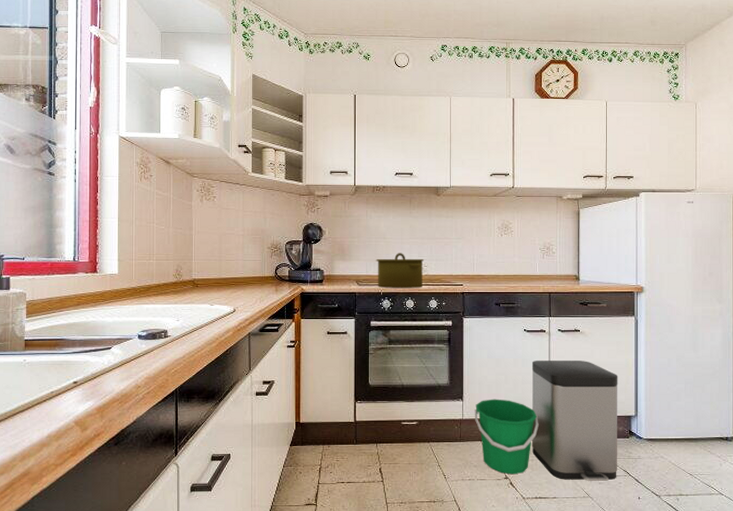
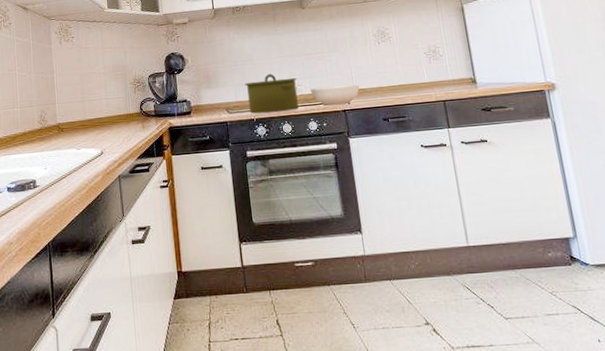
bowl: none [434,269,479,288] -> present [309,84,360,107]
bucket: present [474,399,539,475] -> none [376,228,457,319]
pedal bin: present [531,361,618,481] -> none [436,175,565,323]

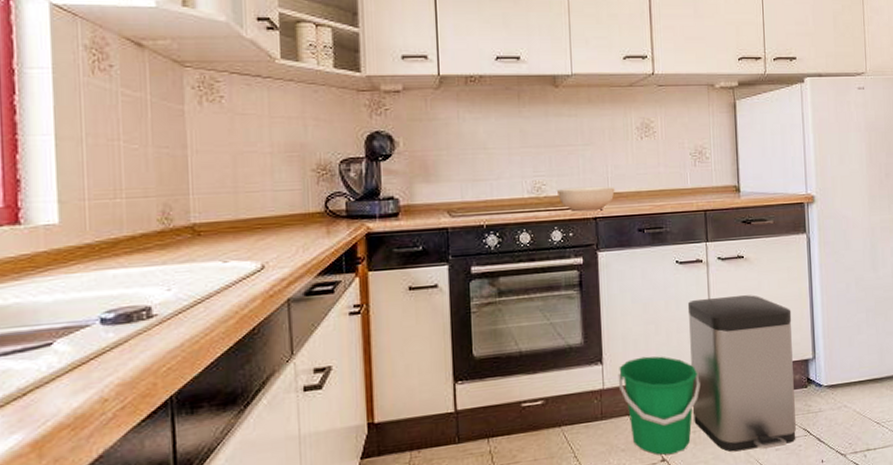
cooking pot: present [244,74,299,114] -> none [474,168,542,219]
bucket: none [376,228,457,319] -> present [618,356,700,455]
pedal bin: none [436,175,565,323] -> present [687,295,796,452]

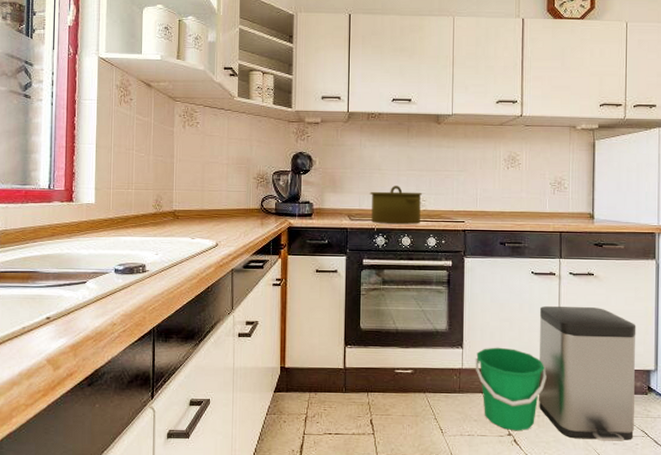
cooking pot: none [474,168,542,219] -> present [370,186,423,225]
bowl: present [556,186,615,212] -> none [433,204,482,225]

